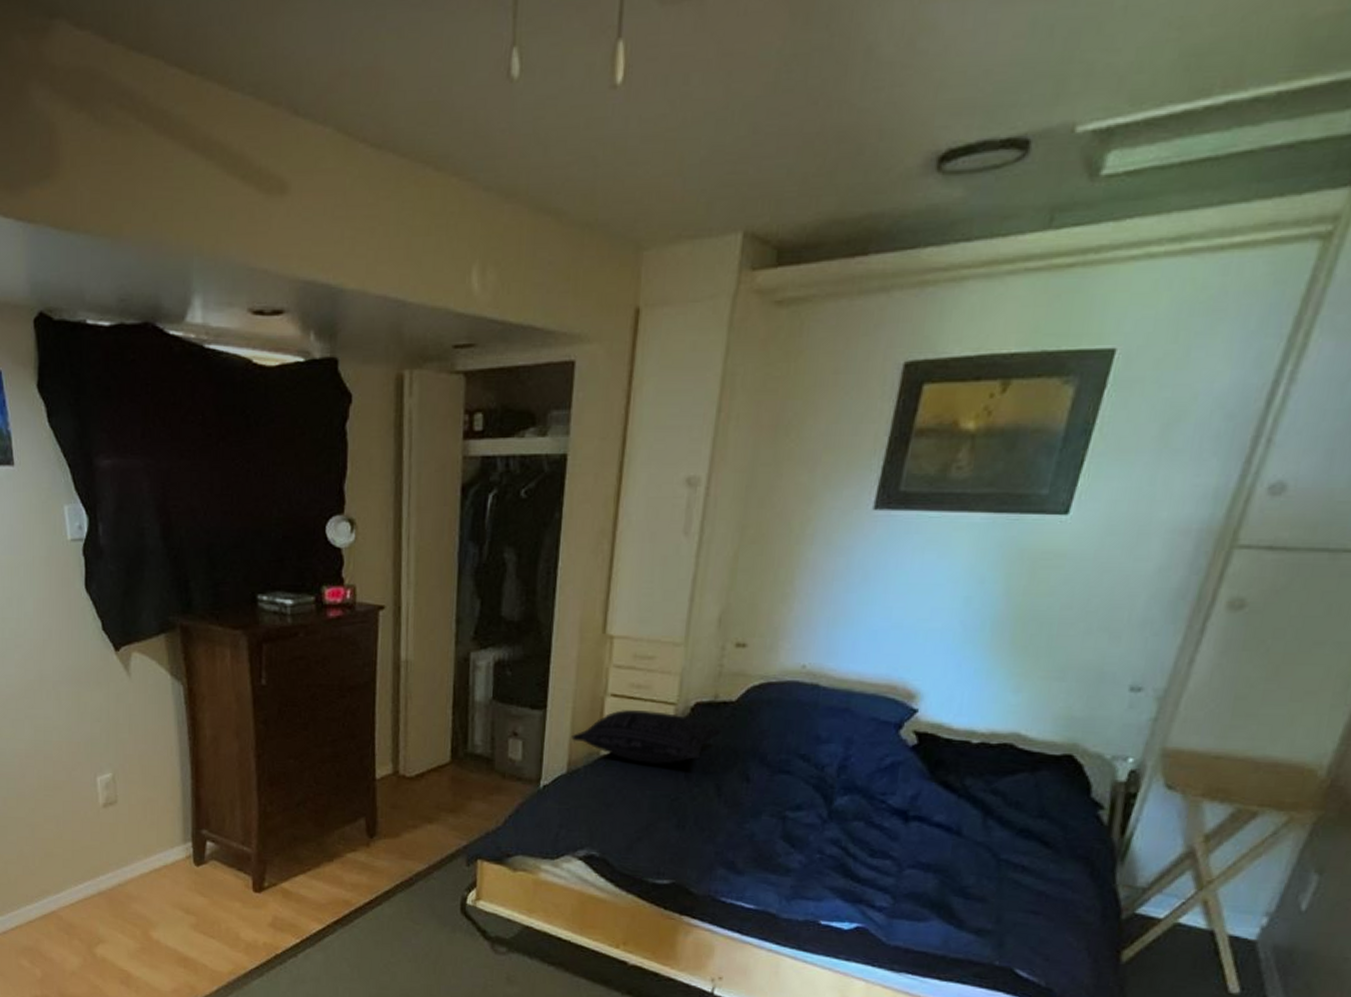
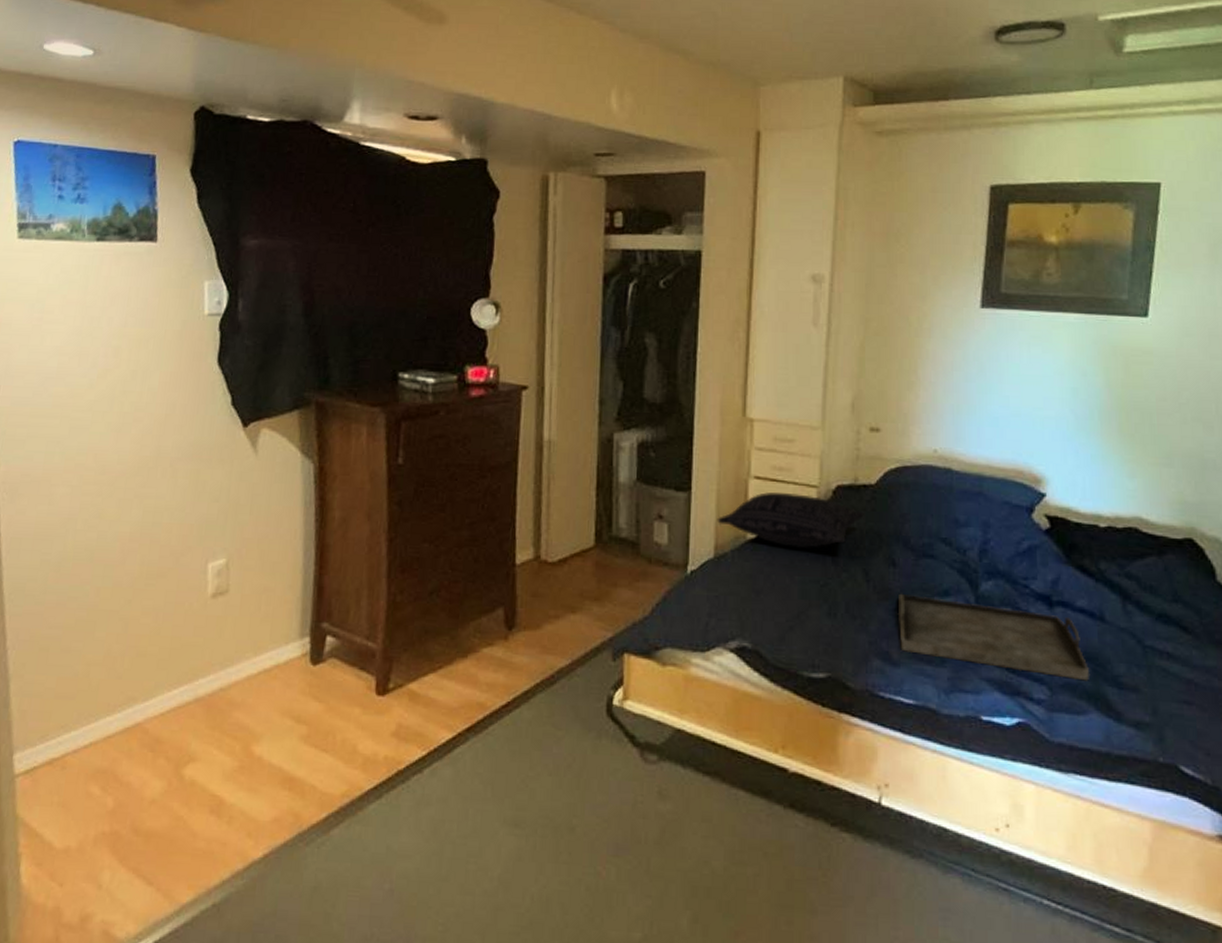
serving tray: none [746,807,938,891] -> present [897,593,1090,681]

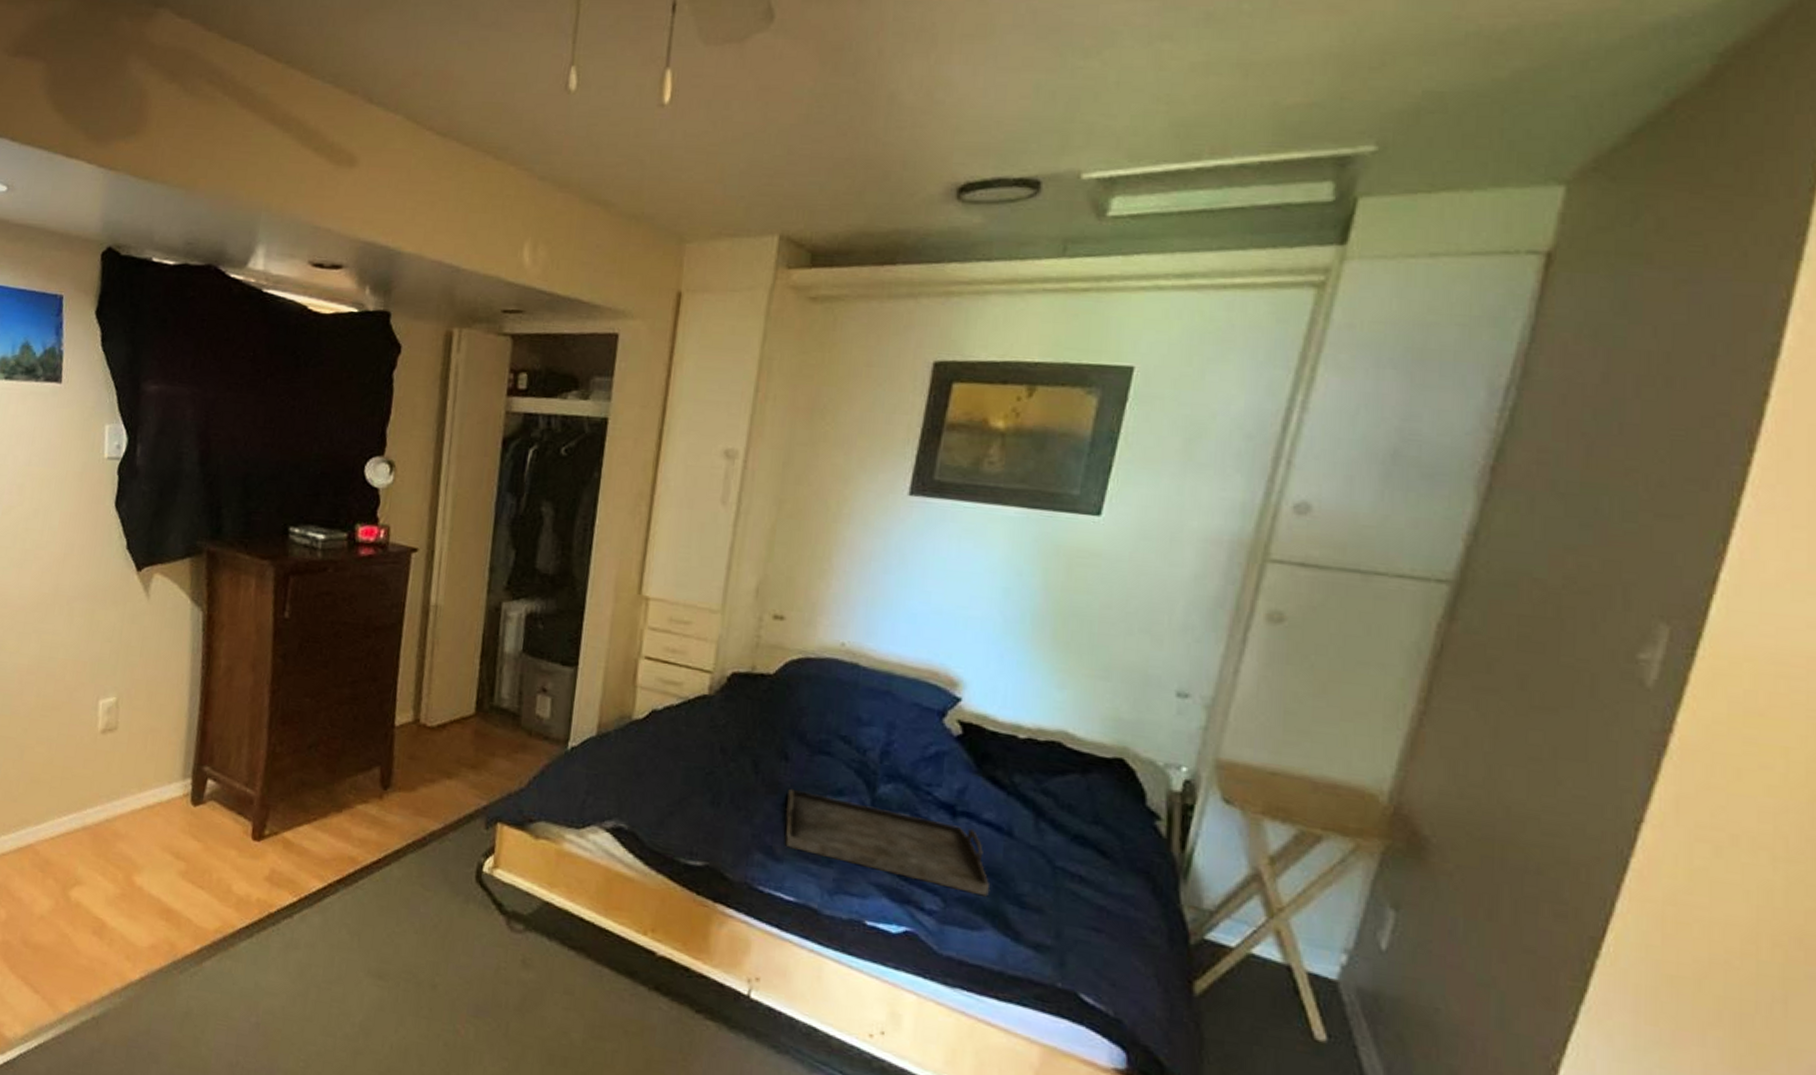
pillow: present [717,492,864,549] -> none [602,674,759,736]

